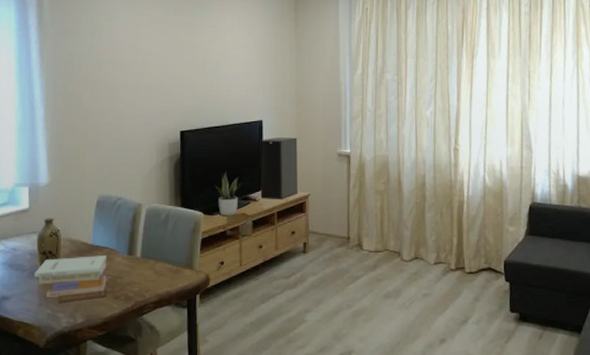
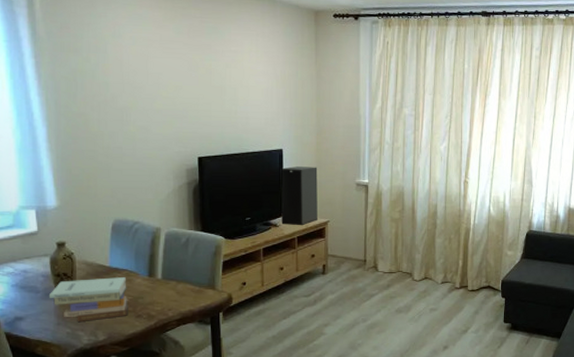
potted plant: present [214,172,243,217] -> none [235,198,264,241]
decorative box: present [225,212,253,236] -> none [247,236,274,259]

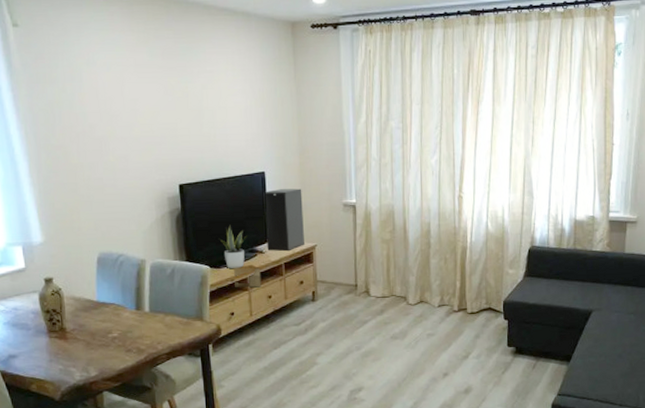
books: present [48,277,129,323] -> none [39,311,118,359]
potted plant: none [235,198,264,241] -> present [219,225,248,269]
decorative box: none [247,236,274,259] -> present [233,264,262,288]

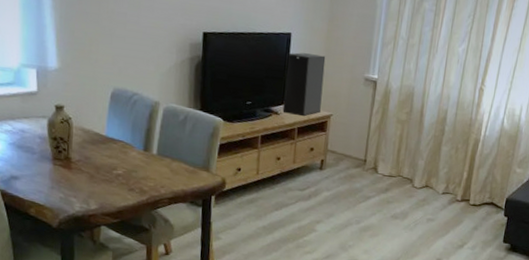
potted plant: present [219,225,248,269] -> none [236,81,266,126]
decorative box: present [233,264,262,288] -> none [245,123,273,148]

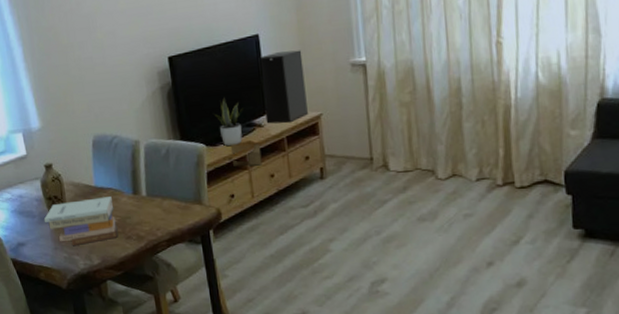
books: none [44,145,122,189] -> present [43,197,119,247]
potted plant: none [236,81,266,126] -> present [213,97,245,147]
decorative box: none [245,123,273,148] -> present [230,139,262,167]

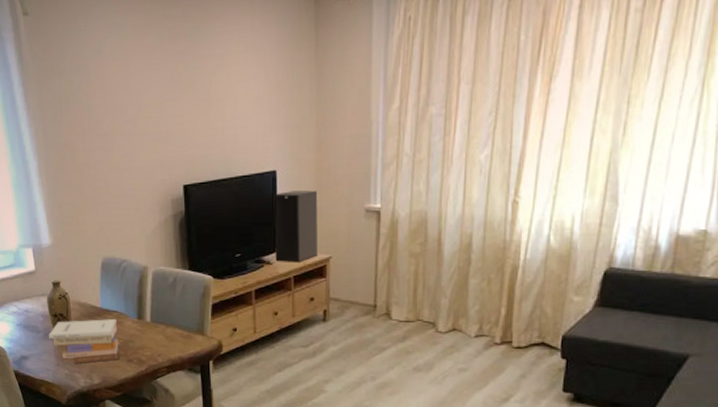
potted plant: present [213,97,245,147] -> none [224,231,255,281]
decorative box: present [230,139,262,167] -> none [237,276,267,302]

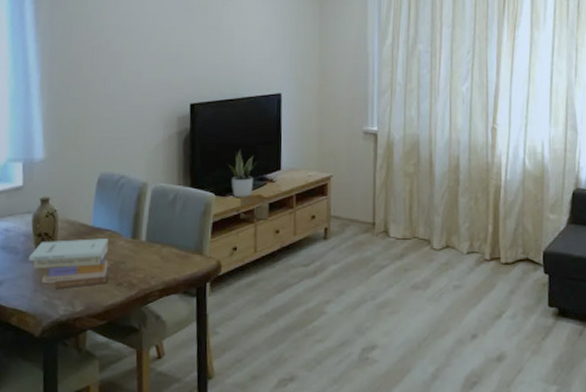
potted plant: none [224,231,255,281] -> present [227,149,259,198]
decorative box: none [237,276,267,302] -> present [239,193,270,220]
speaker: present [274,190,318,263] -> none [278,113,320,182]

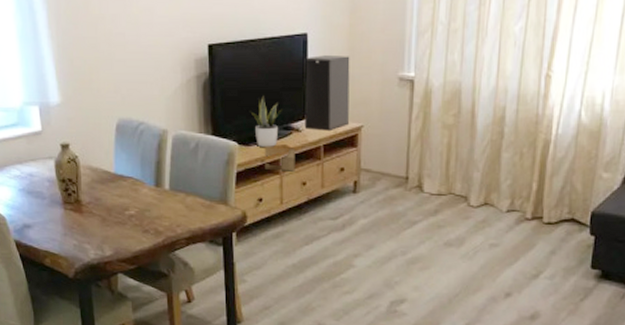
books: present [28,238,109,290] -> none [54,185,135,234]
speaker: none [278,113,320,182] -> present [304,55,350,132]

